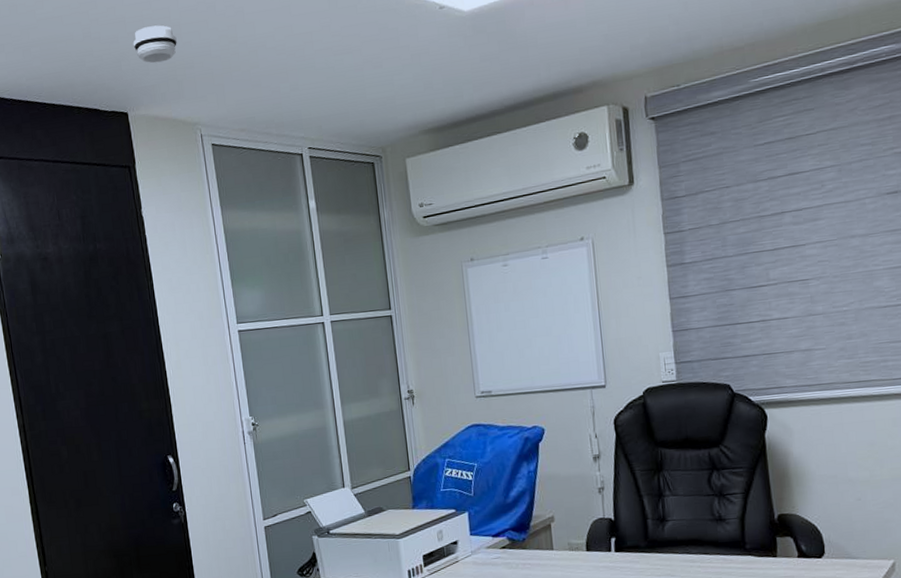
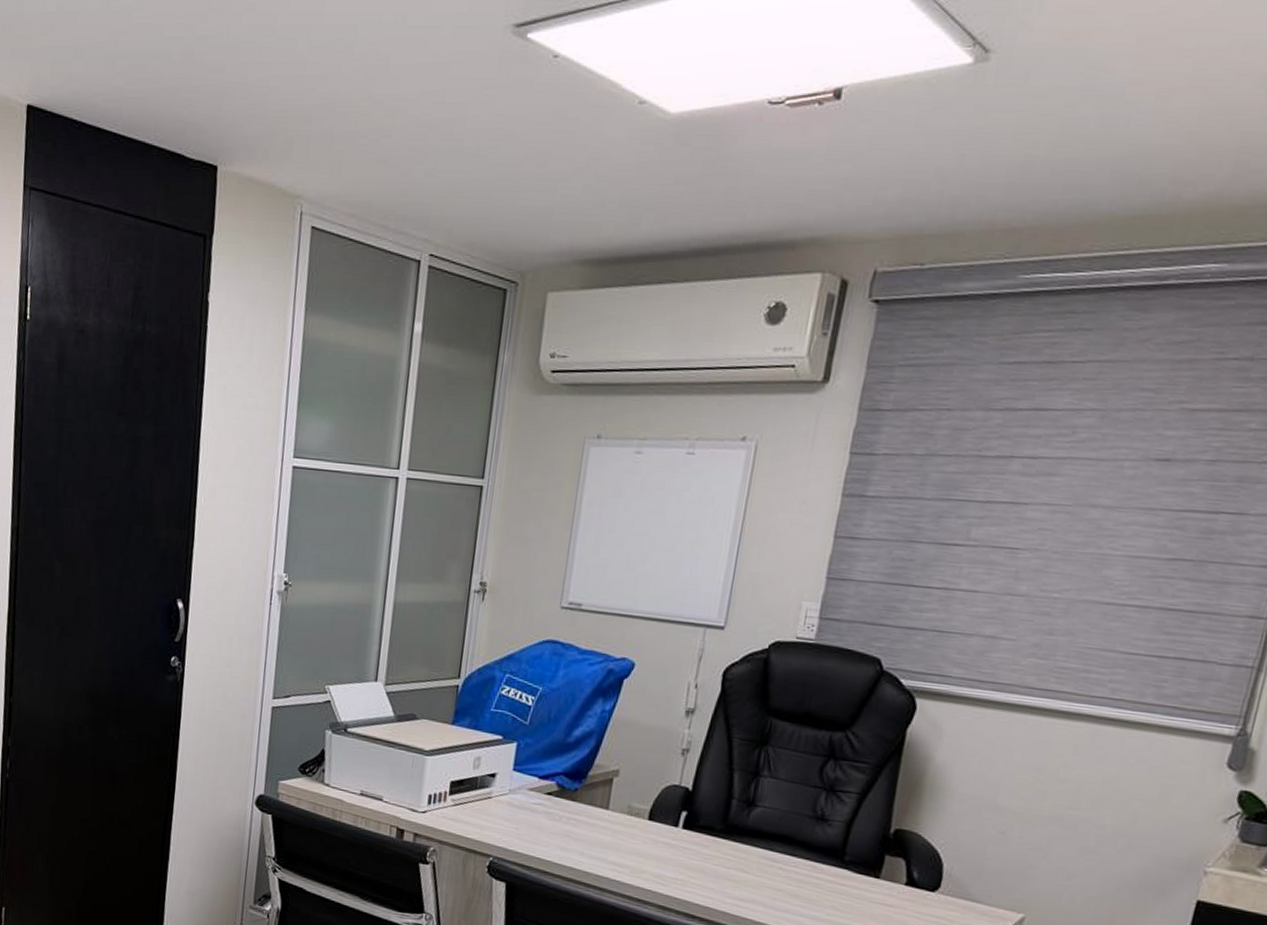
smoke detector: present [133,25,177,64] -> none [242,59,298,109]

